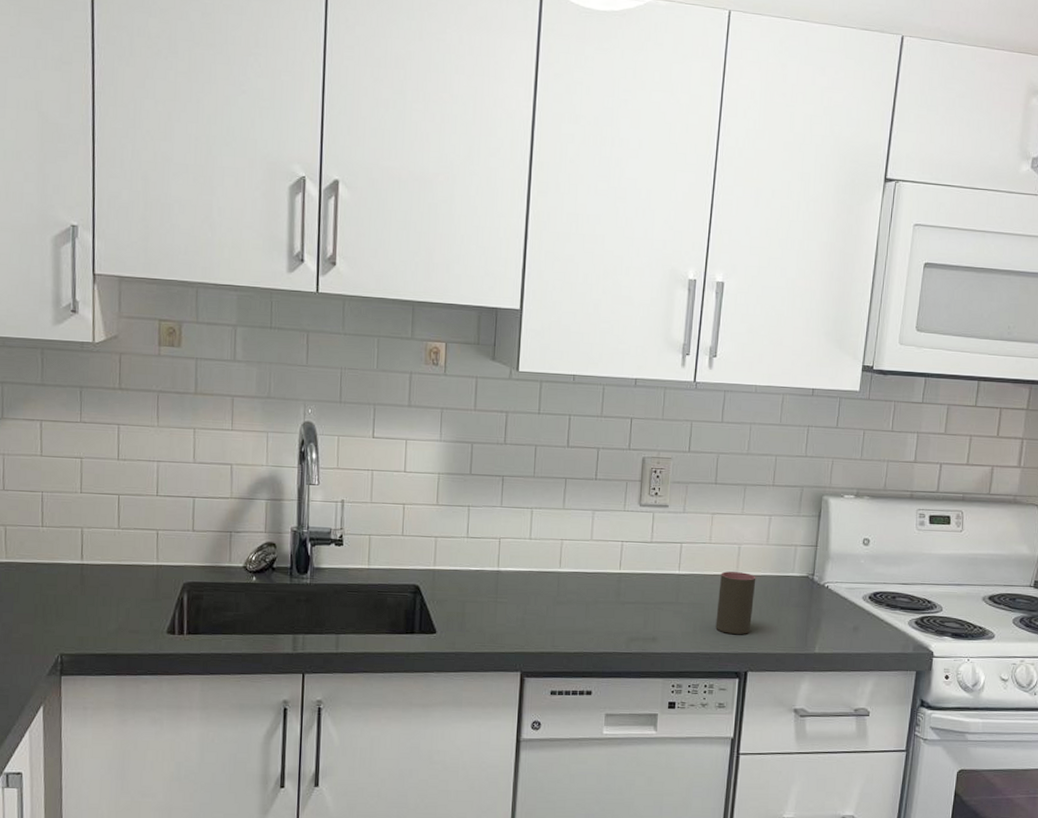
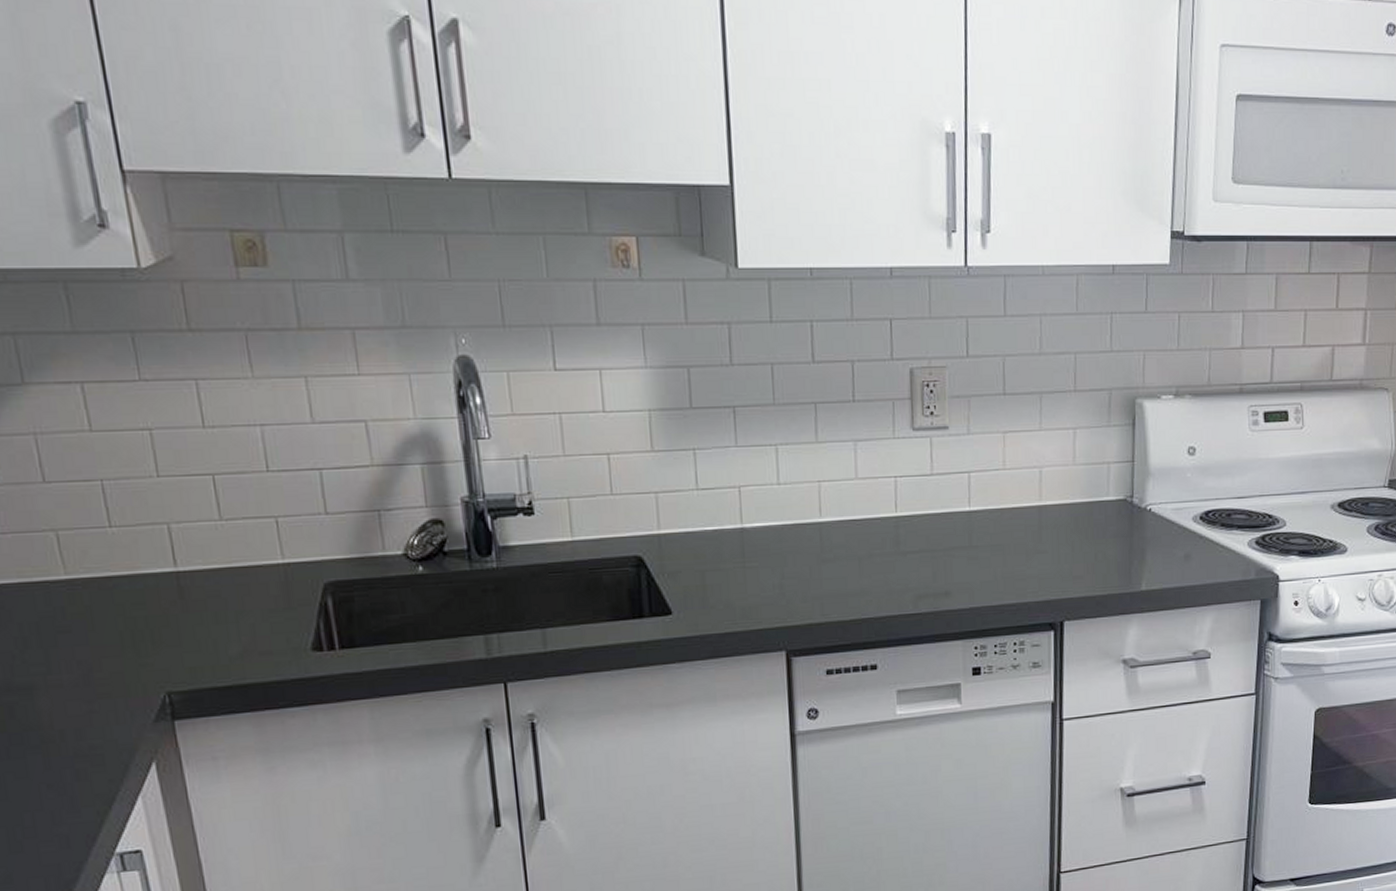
cup: present [715,571,756,634] -> none [1020,501,1065,578]

